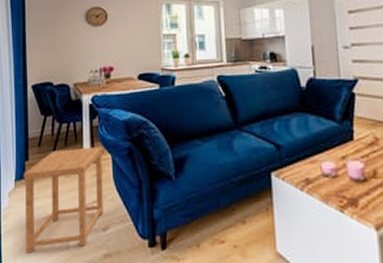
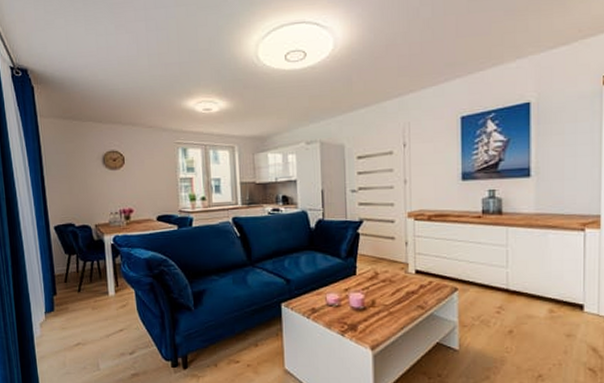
side table: present [23,147,103,254] -> none [52,282,129,375]

